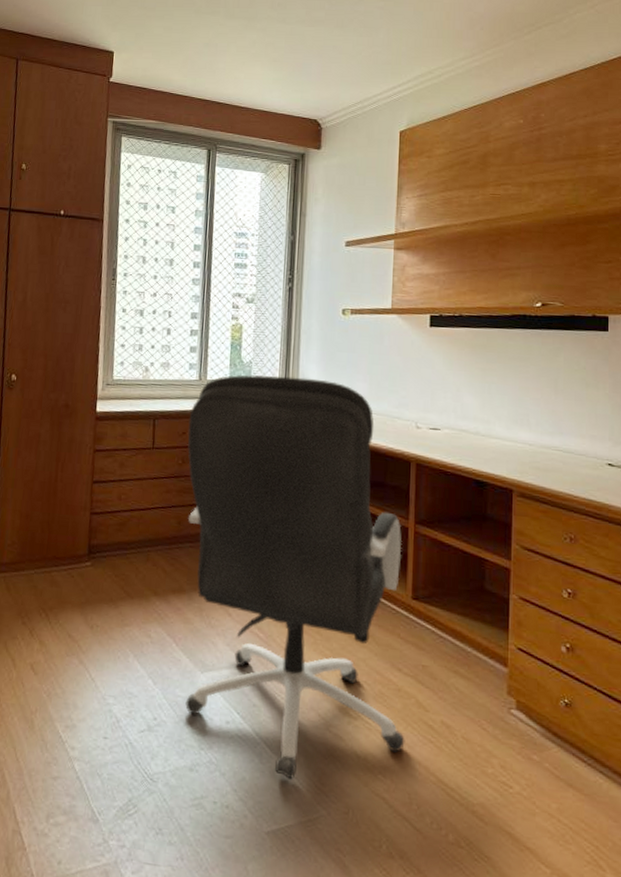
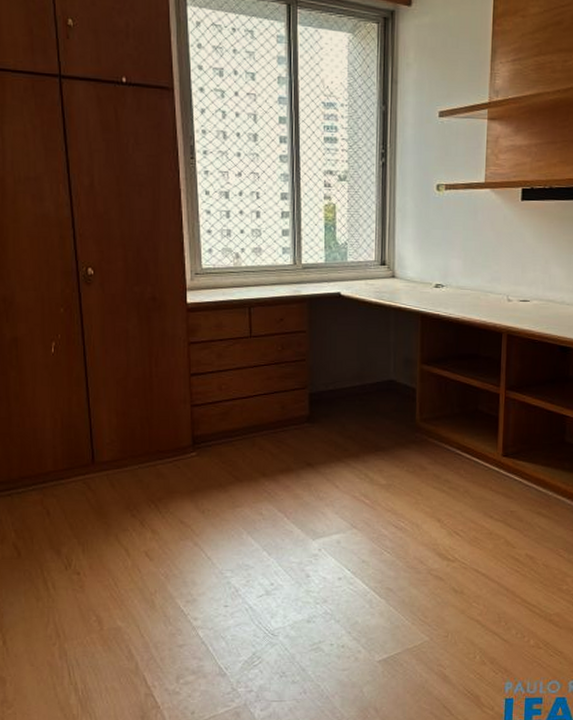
office chair: present [185,374,405,780] -> none [285,256,496,617]

